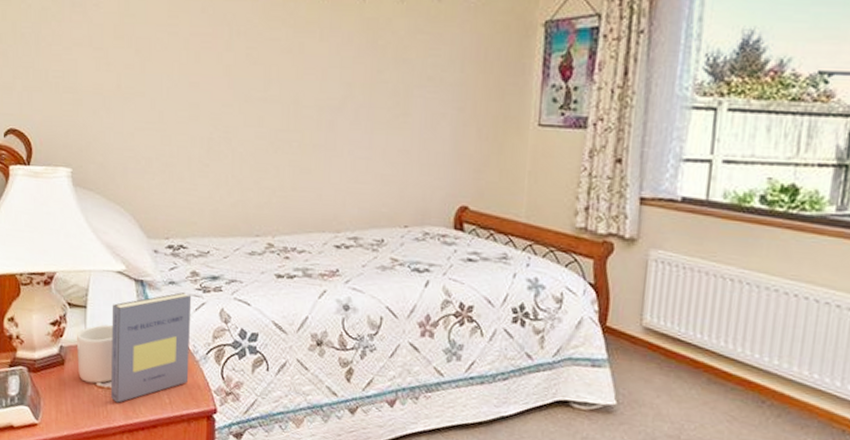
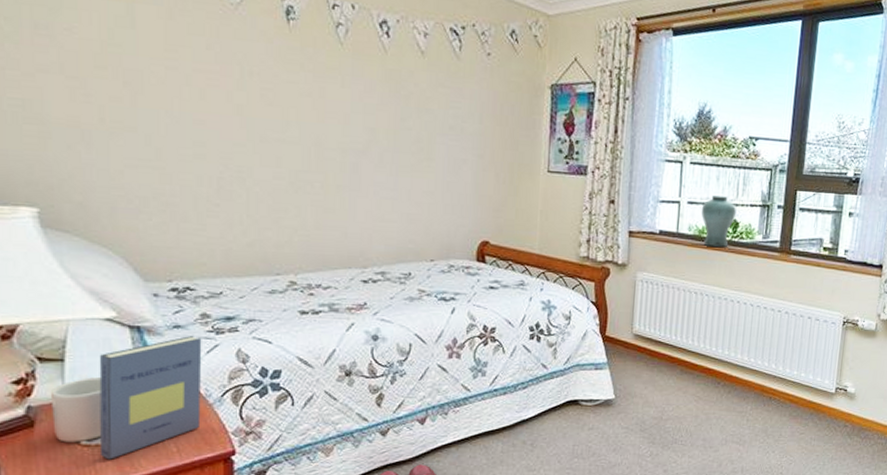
vase: none [742,152,797,222] -> present [701,195,737,248]

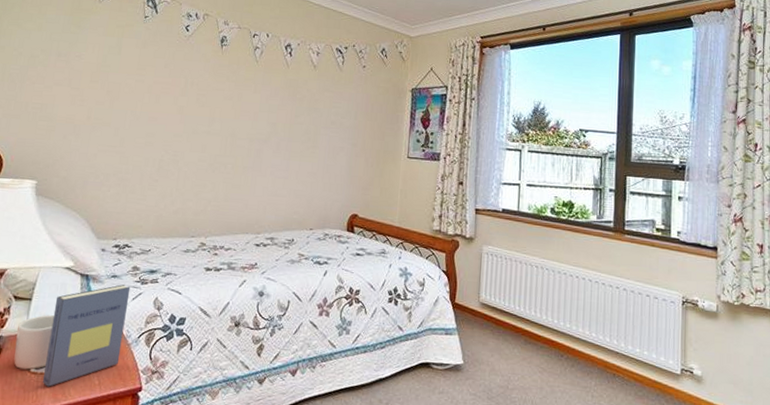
vase: present [701,195,737,248] -> none [539,179,572,226]

